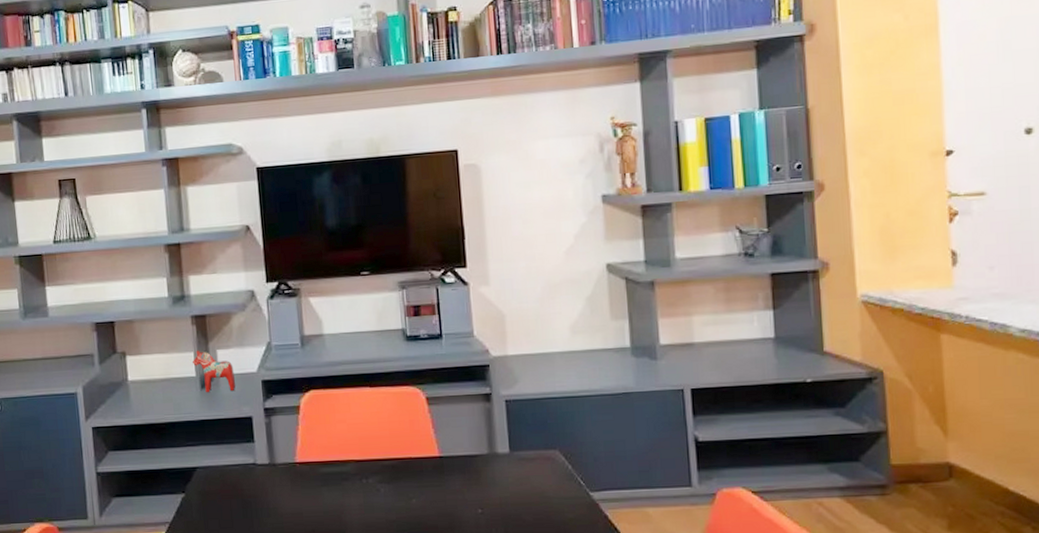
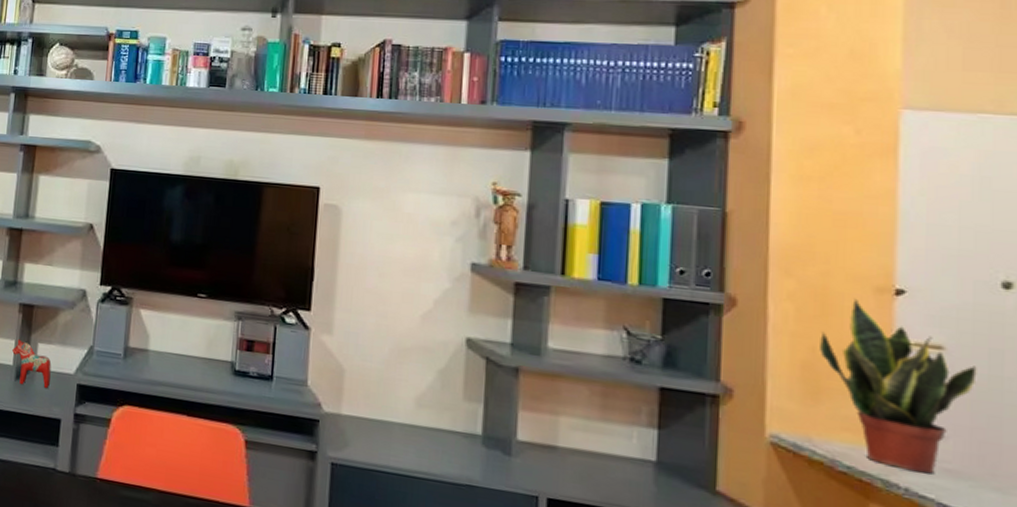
potted plant: none [892,165,1012,302] -> present [820,298,977,475]

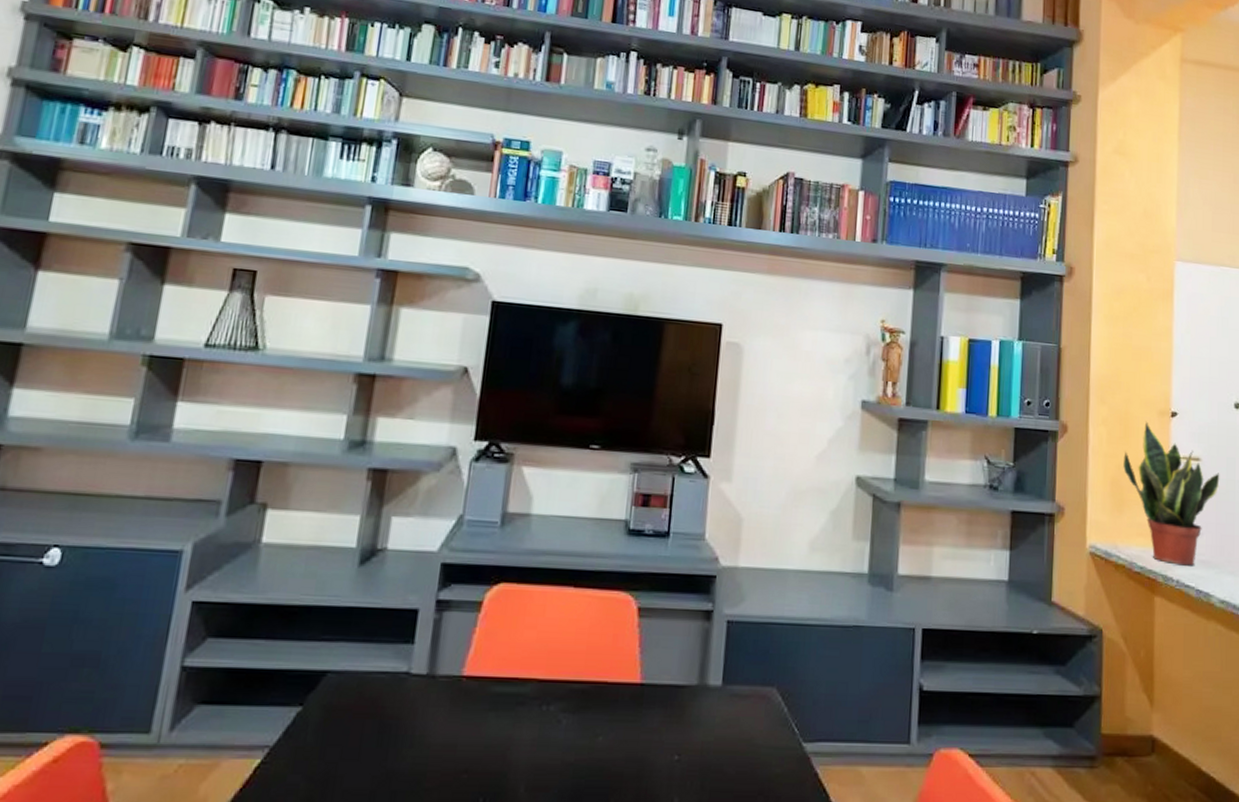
decorative figurine: present [12,339,52,388] -> none [356,513,409,572]

